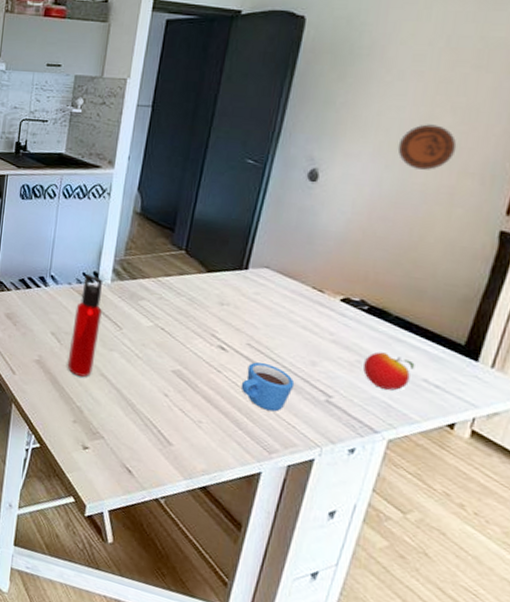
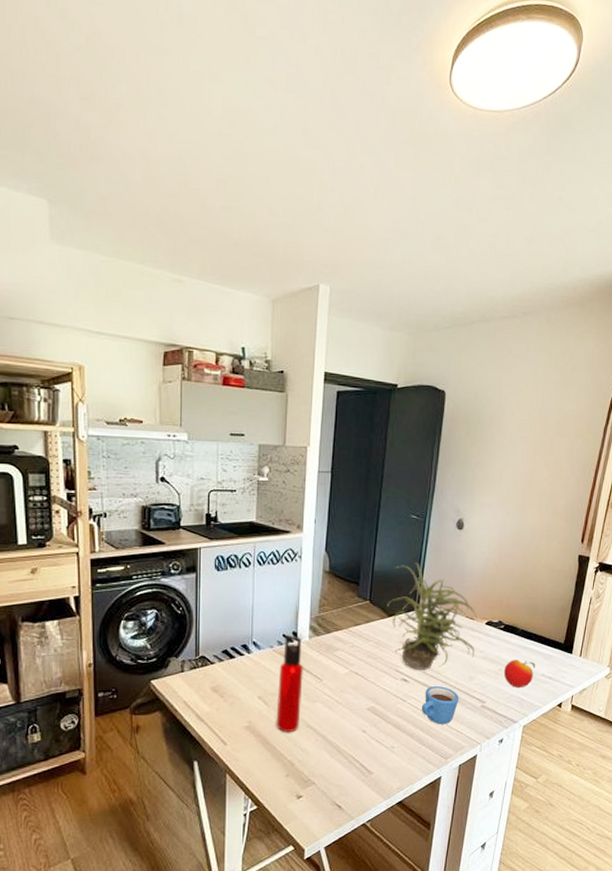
potted plant: none [207,214,330,342] -> present [387,563,478,670]
decorative plate: present [397,124,457,170] -> none [514,478,550,514]

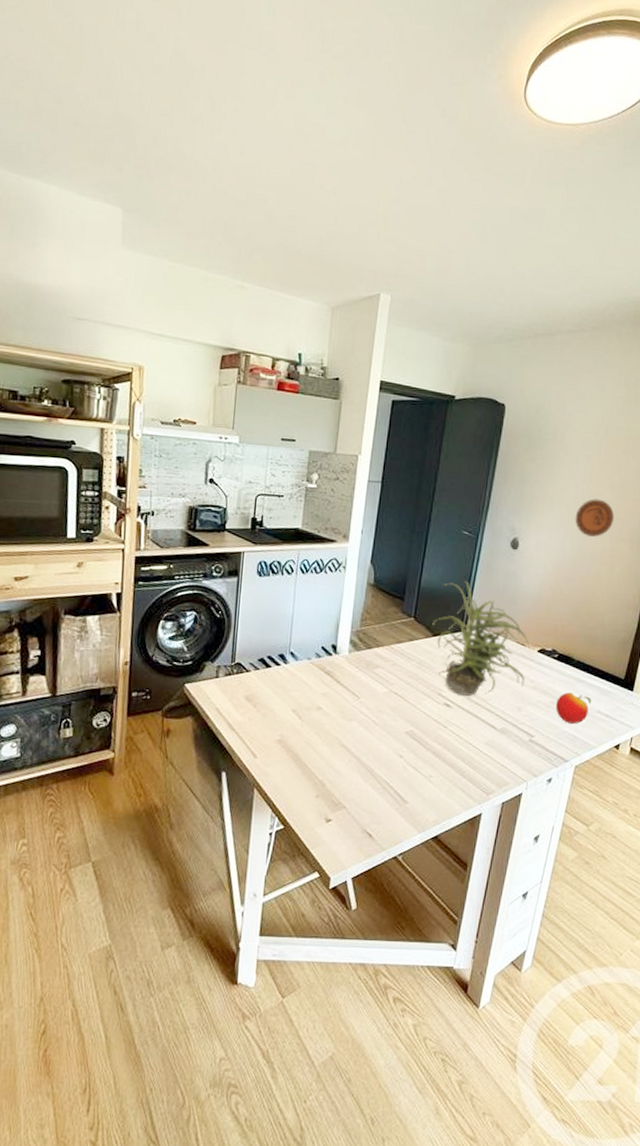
water bottle: present [276,634,303,733] -> none [309,647,341,751]
mug: present [421,685,459,724] -> none [463,713,506,757]
decorative plate: none [514,478,550,514] -> present [575,499,615,537]

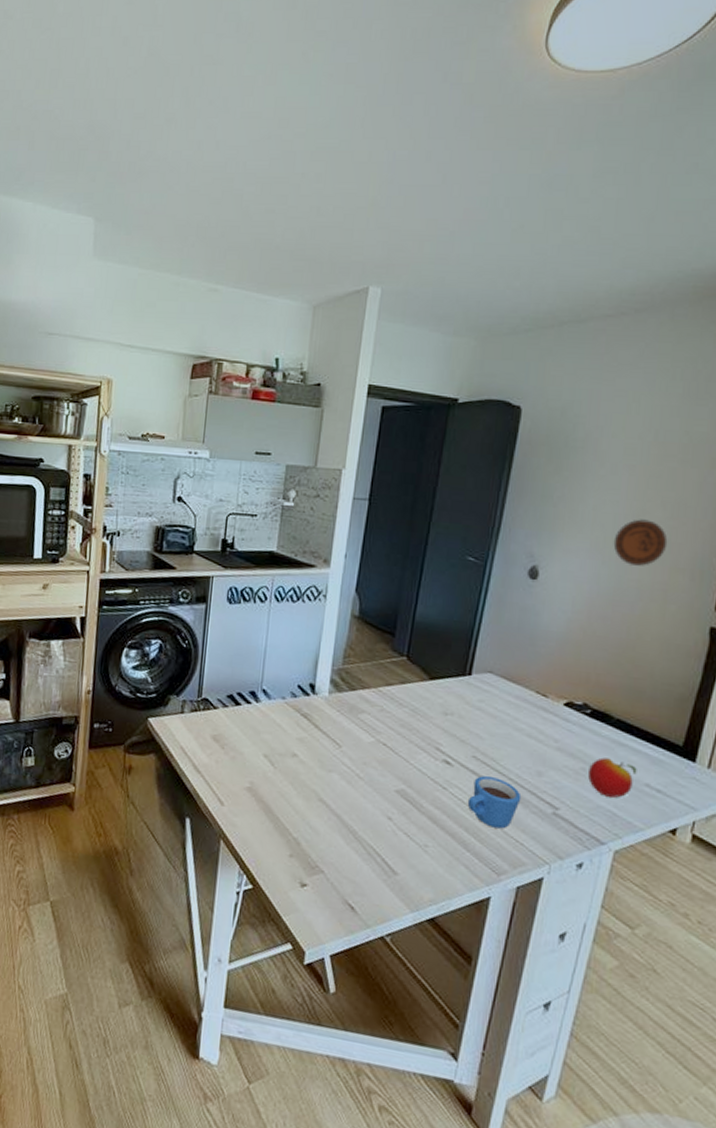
potted plant: present [432,581,530,696] -> none [429,616,553,754]
mug: none [463,713,506,757] -> present [467,775,522,829]

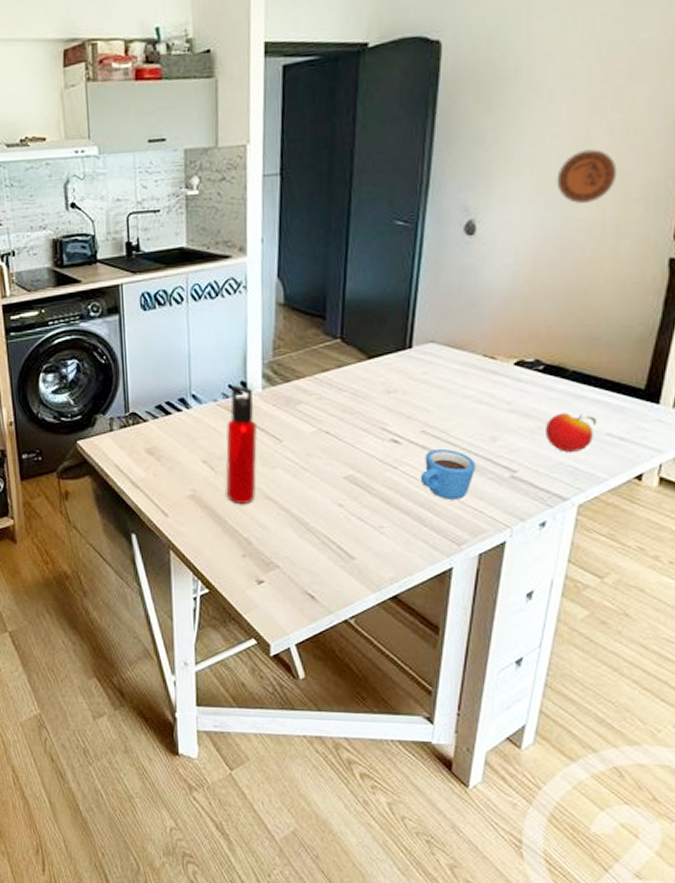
water bottle: none [282,685,319,804] -> present [226,385,257,505]

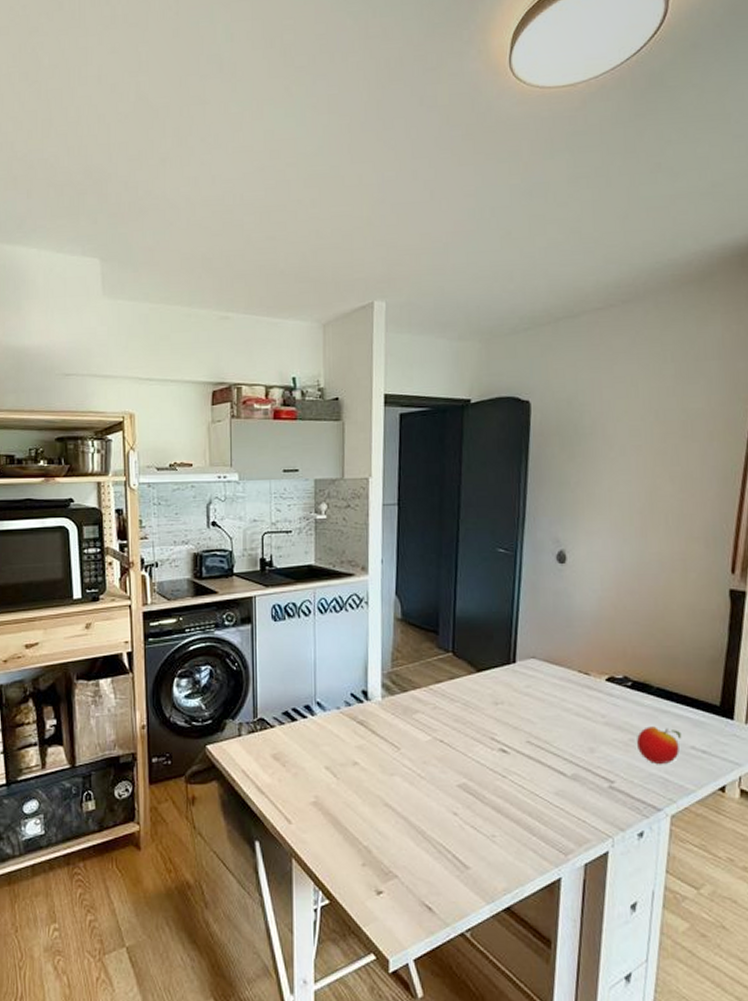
water bottle: present [226,385,257,505] -> none [347,693,377,812]
mug: present [420,448,477,500] -> none [527,758,578,809]
decorative plate: present [556,149,617,203] -> none [631,495,681,539]

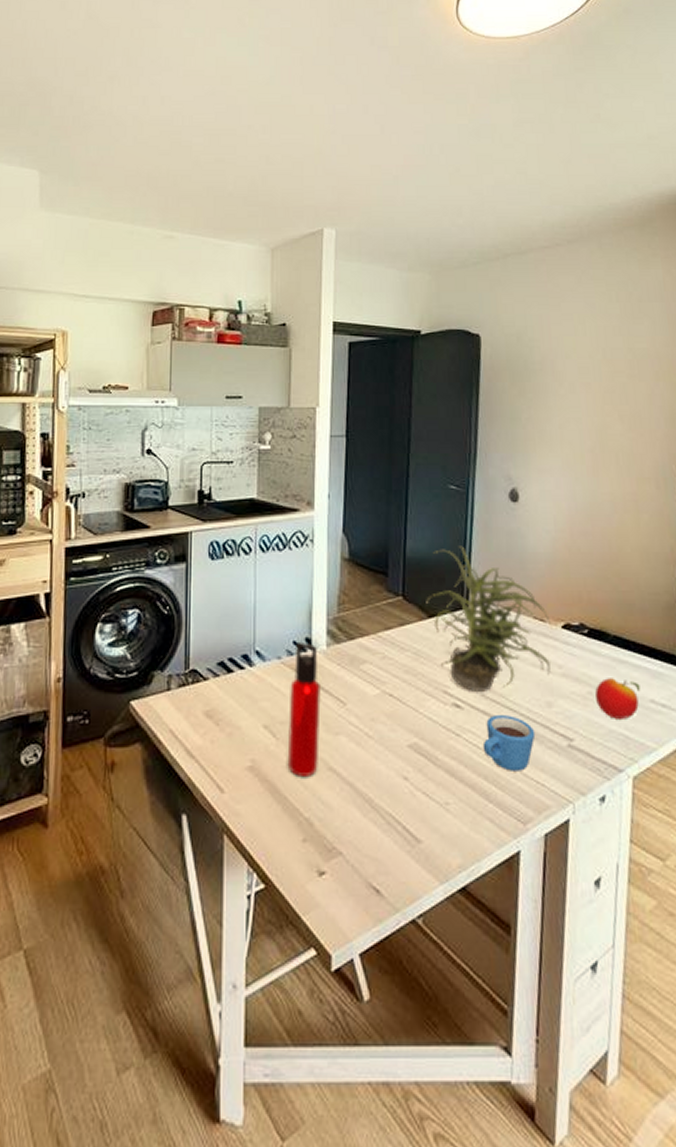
water bottle: none [347,693,377,812] -> present [287,641,321,778]
potted plant: none [475,605,595,738] -> present [426,546,551,691]
mug: none [527,758,578,809] -> present [482,714,536,771]

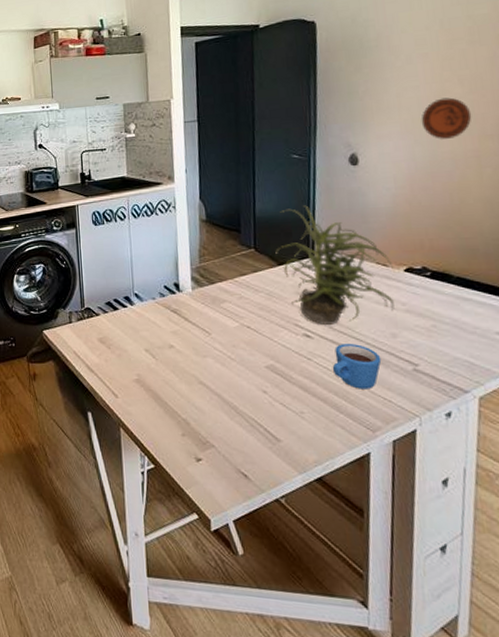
water bottle: present [287,641,321,778] -> none [164,286,191,389]
decorative plate: none [582,434,631,479] -> present [421,97,472,139]
apple: present [594,678,641,719] -> none [438,313,486,348]

